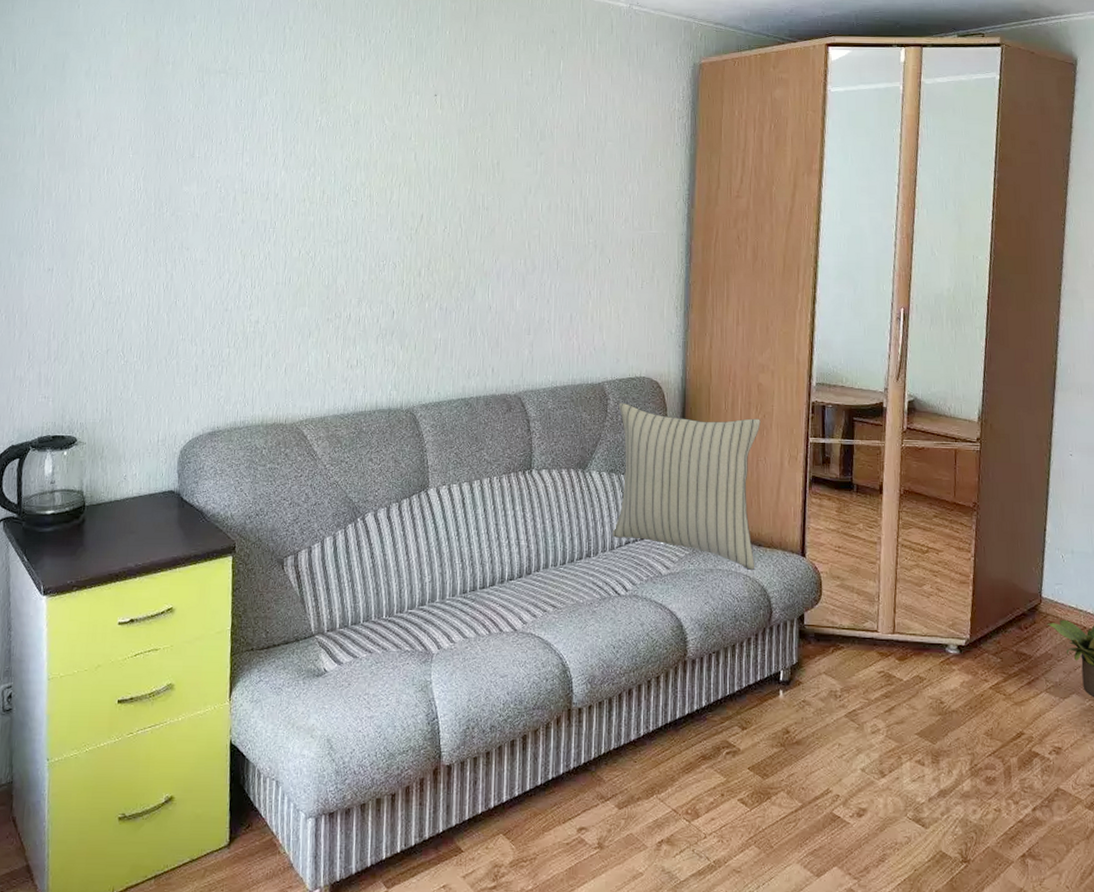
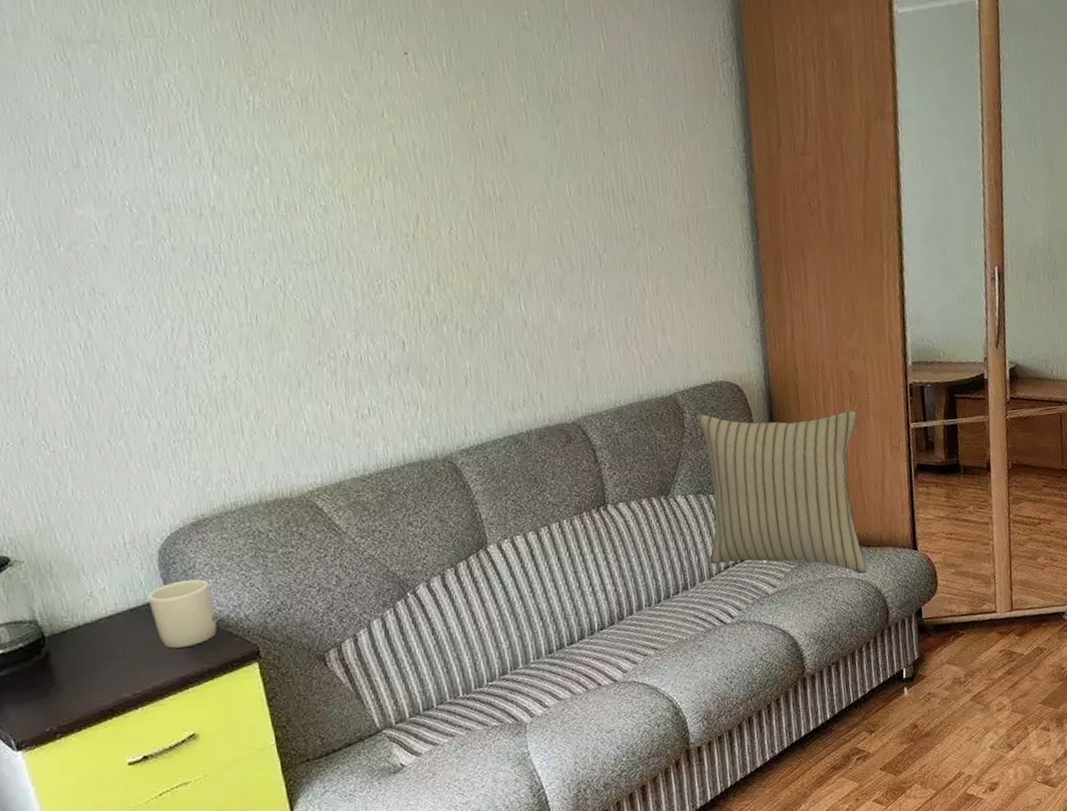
mug: none [164,477,211,533] -> present [147,578,218,649]

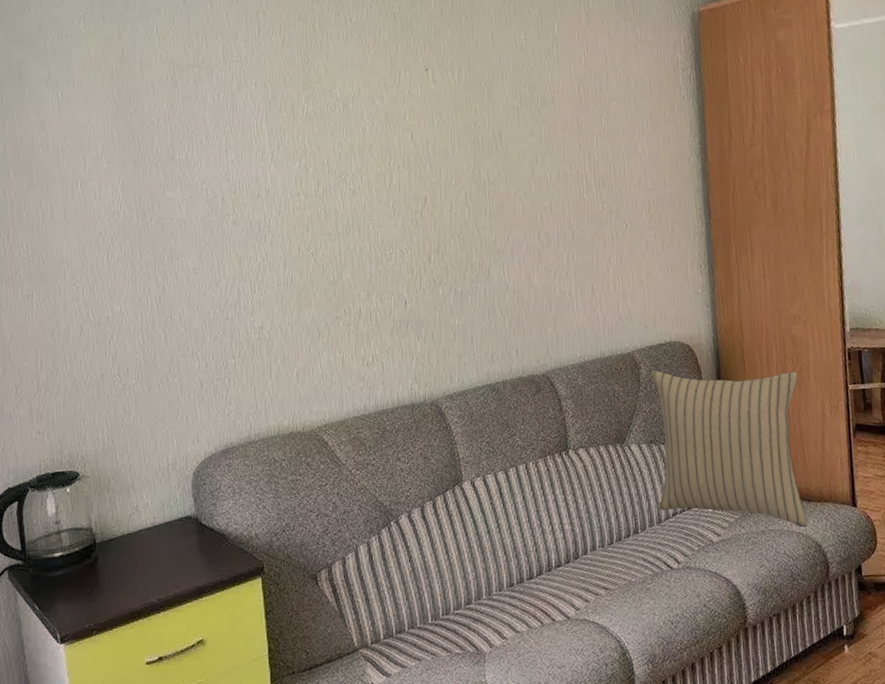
mug: present [147,578,218,649] -> none [180,499,232,560]

